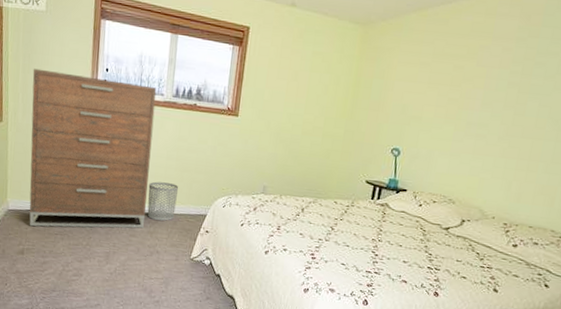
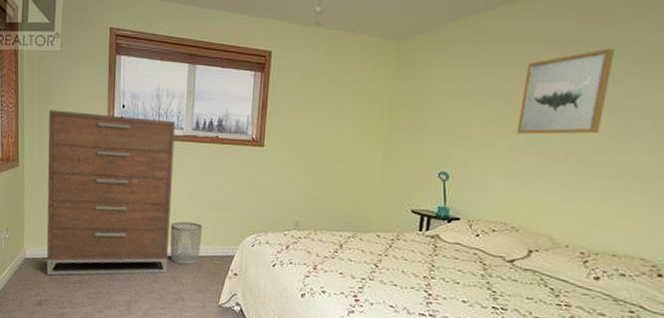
wall art: none [460,46,549,122] -> present [516,48,615,135]

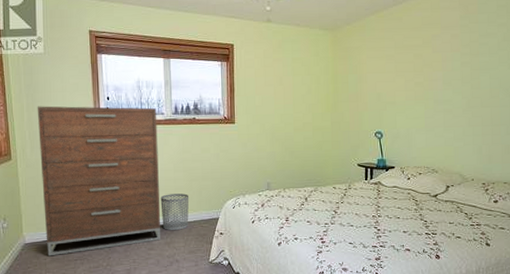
wall art: present [516,48,615,135] -> none [427,29,488,98]

